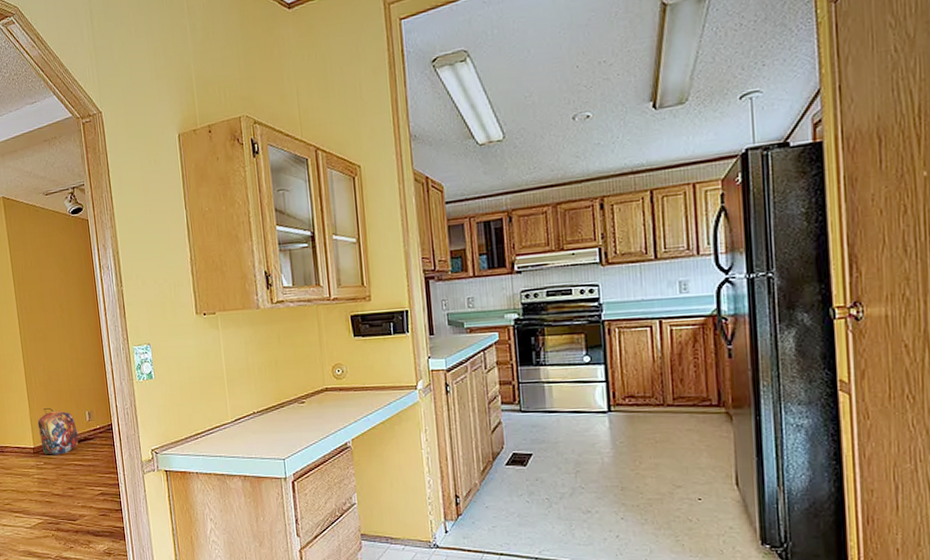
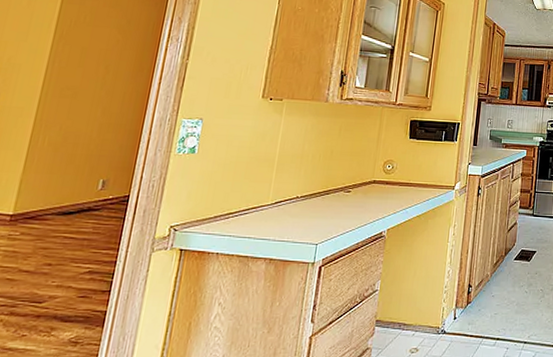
backpack: present [37,408,79,455] -> none [24,171,82,225]

